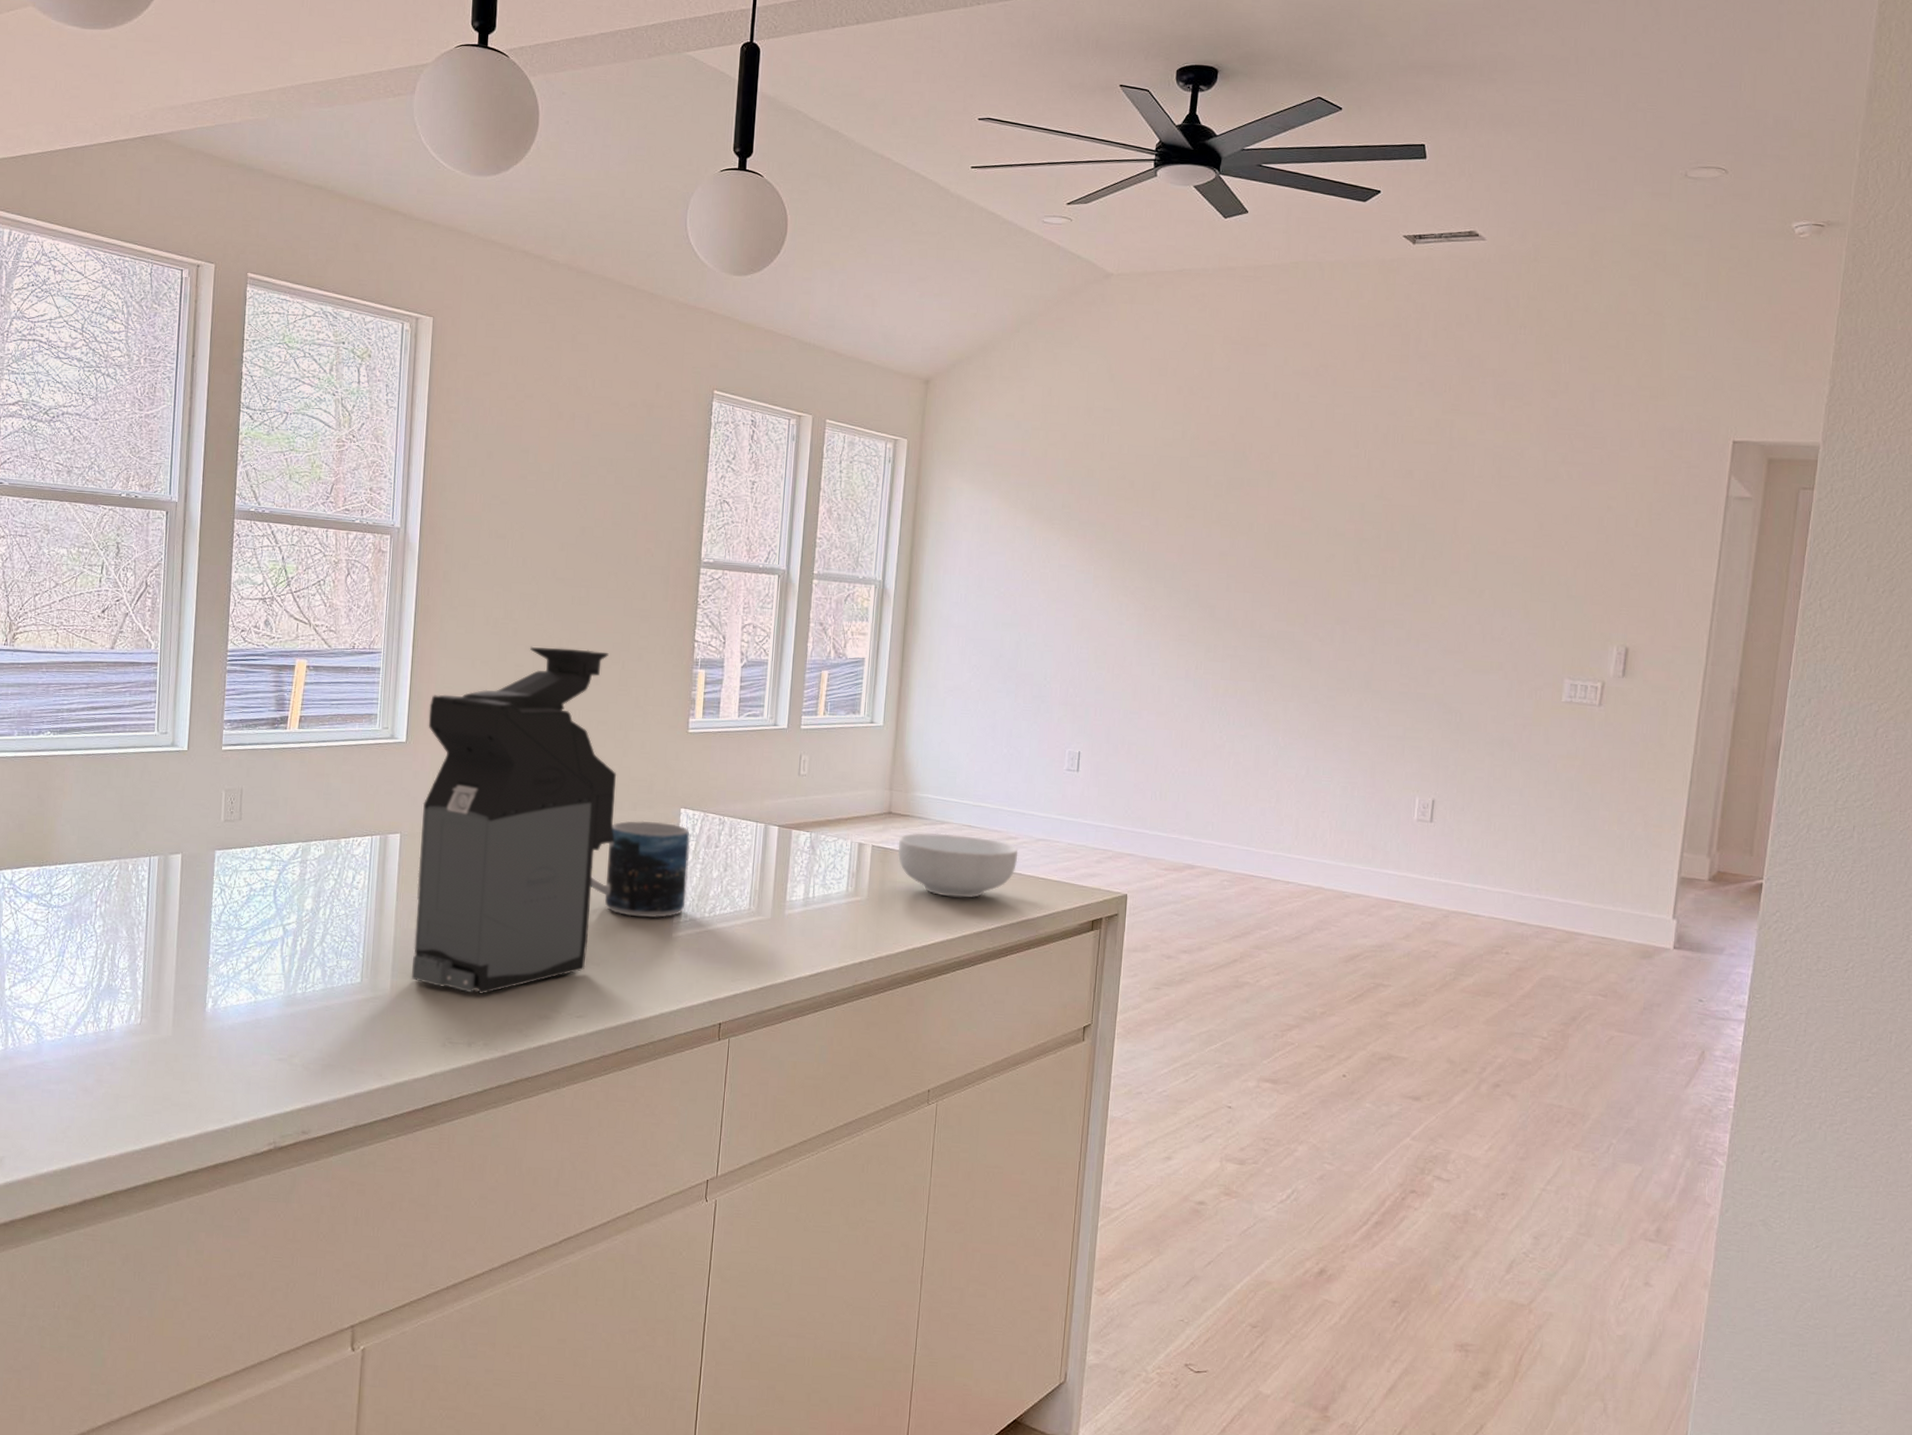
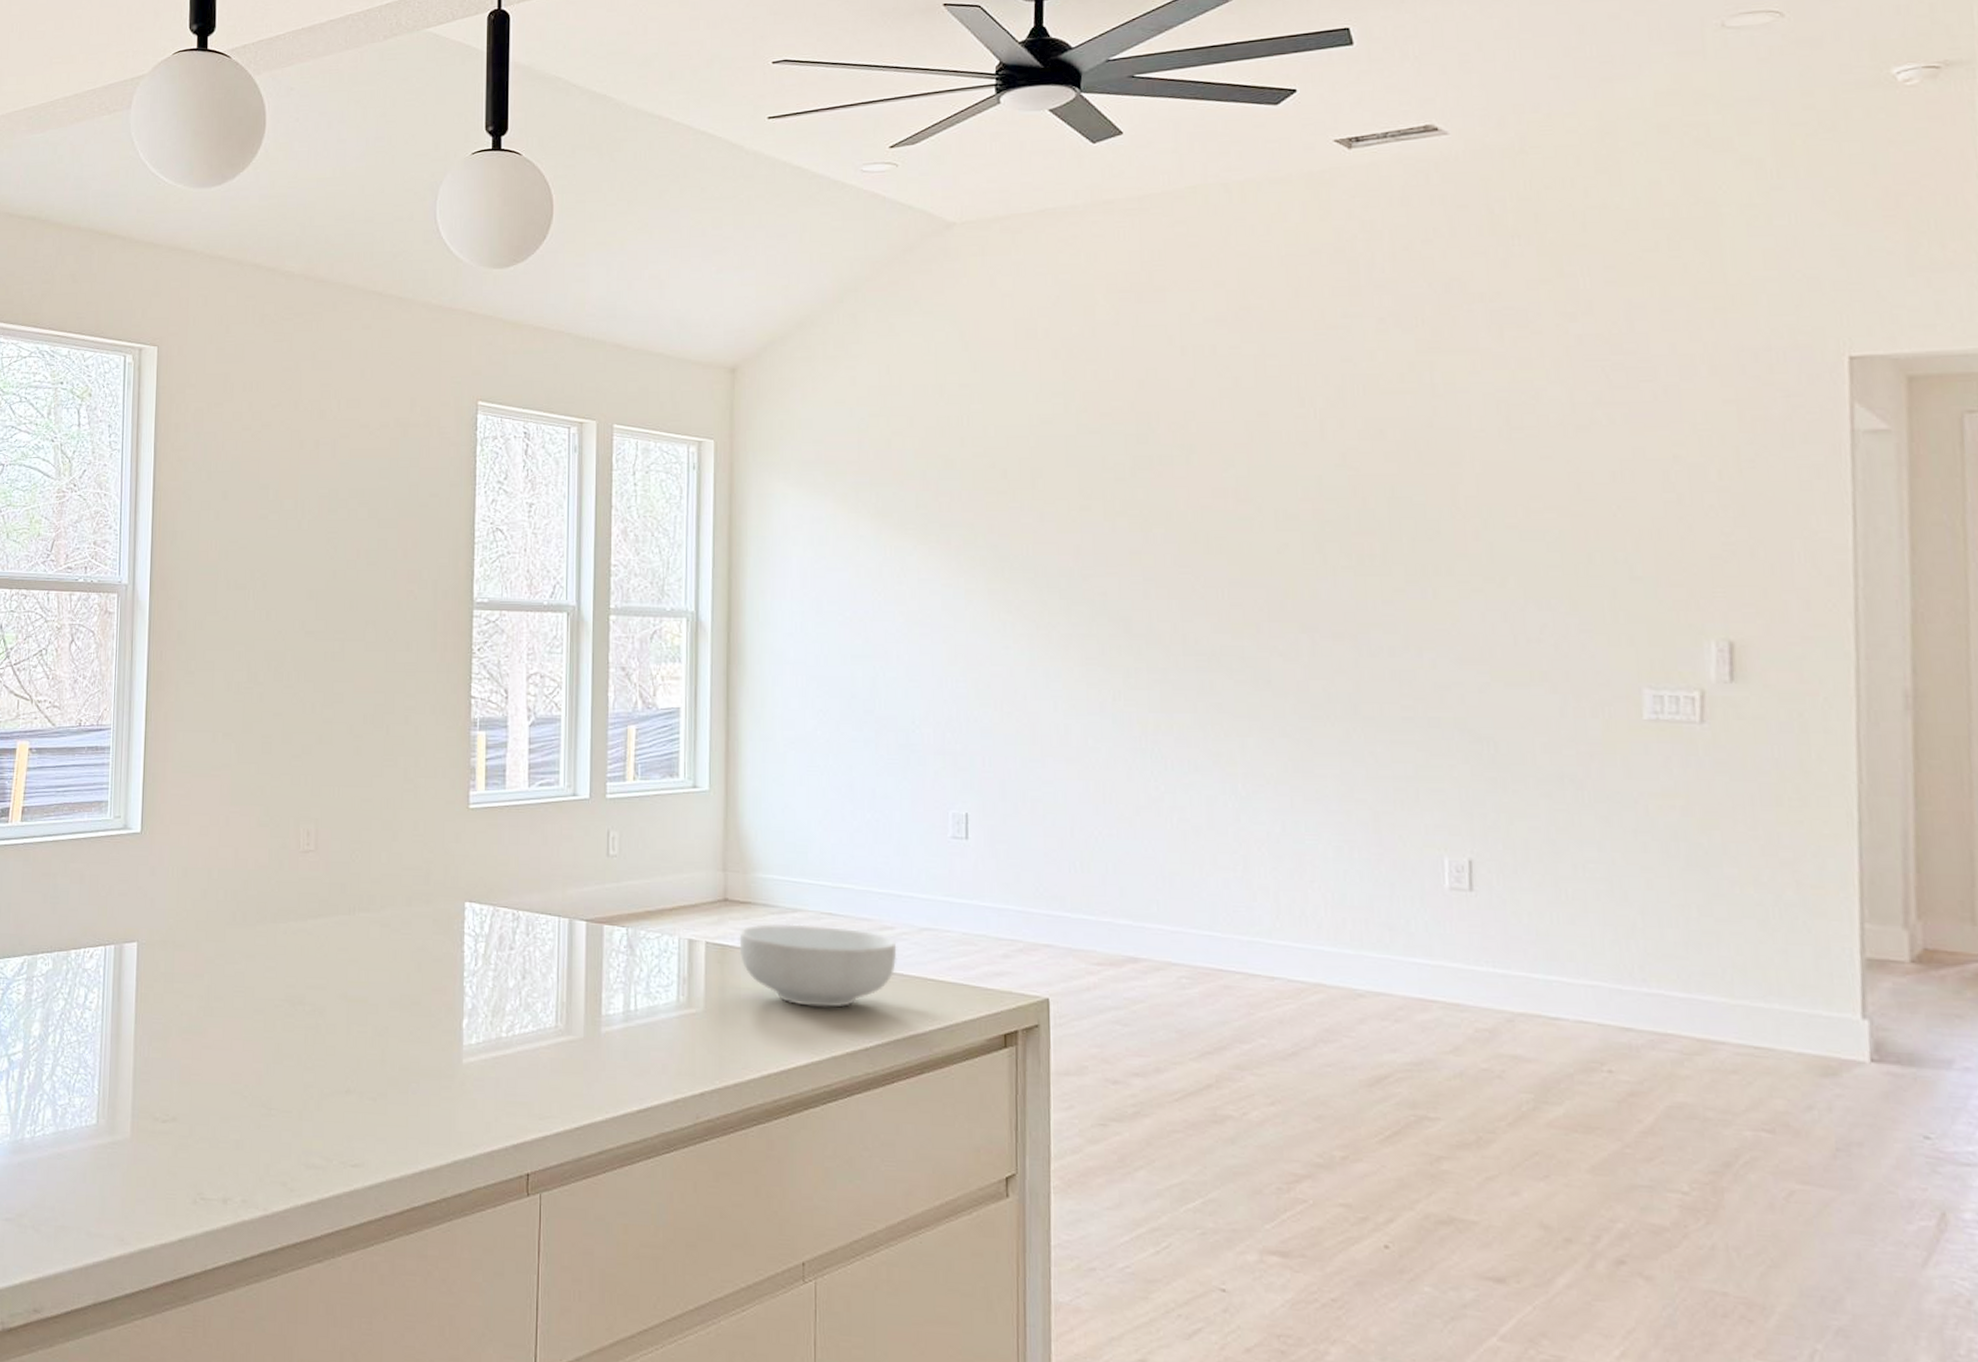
coffee maker: present [411,646,617,994] -> none [154,713,388,1138]
mug: present [591,820,690,918] -> none [361,918,478,1040]

